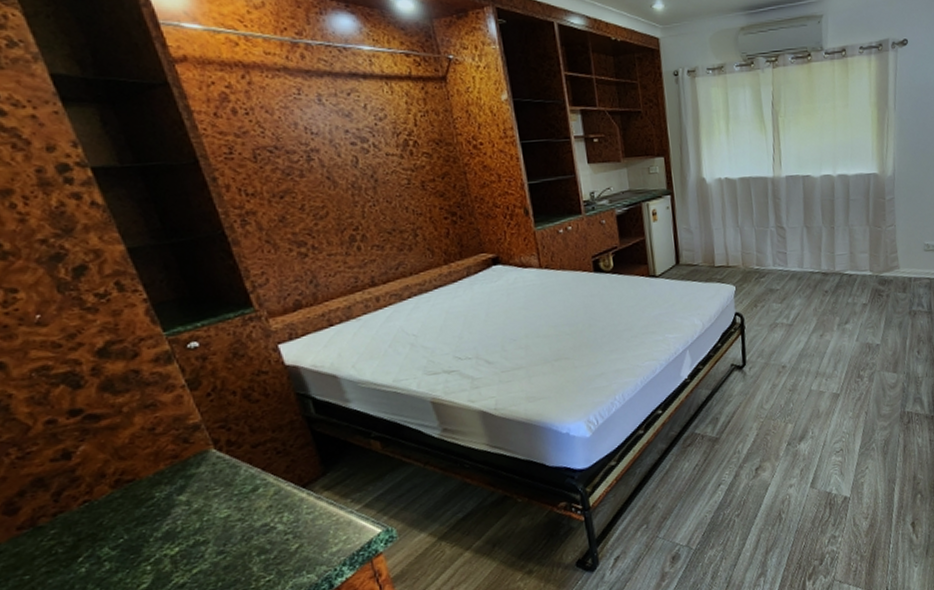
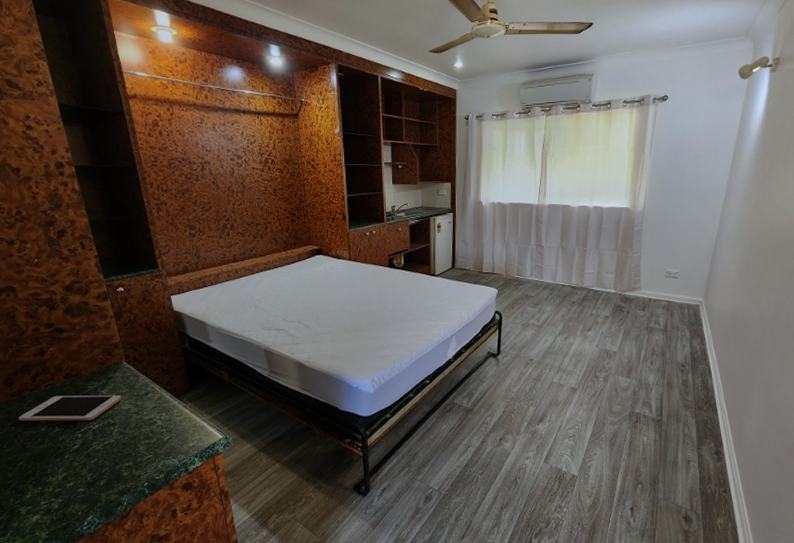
cell phone: none [34,498,214,566] -> present [18,395,122,422]

